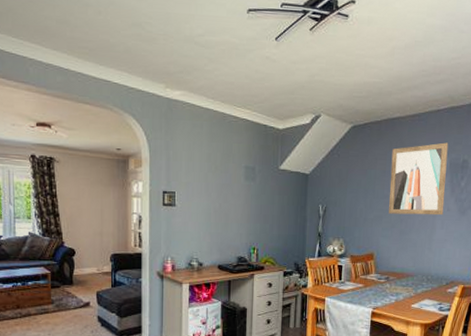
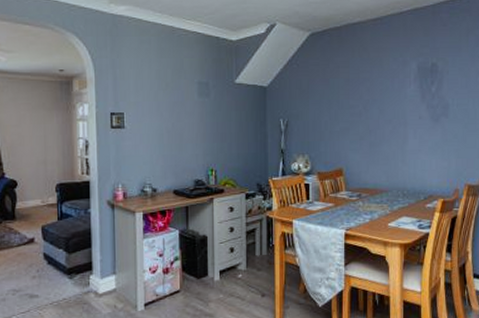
wall art: present [389,142,449,216] -> none [355,46,415,125]

